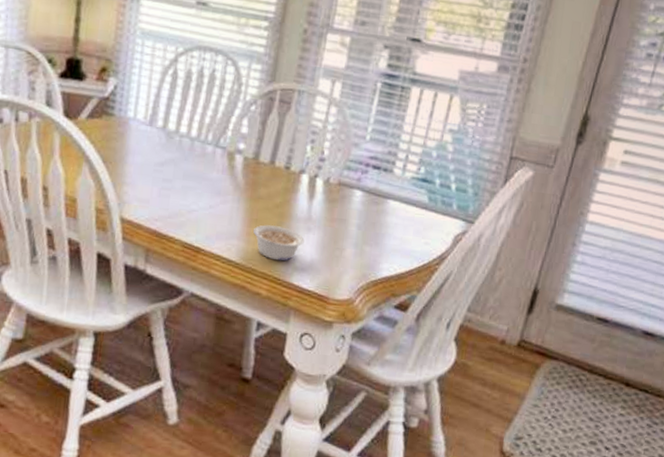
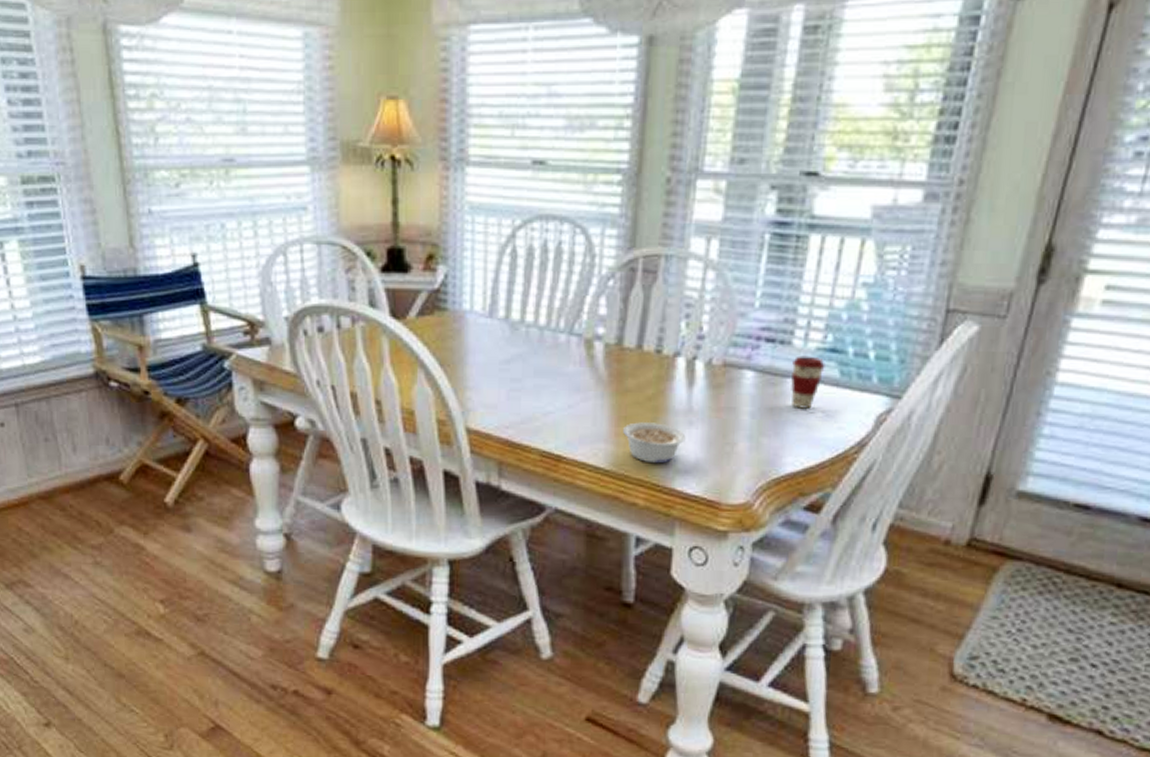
coffee cup: none [390,182,418,226] -> present [790,355,825,409]

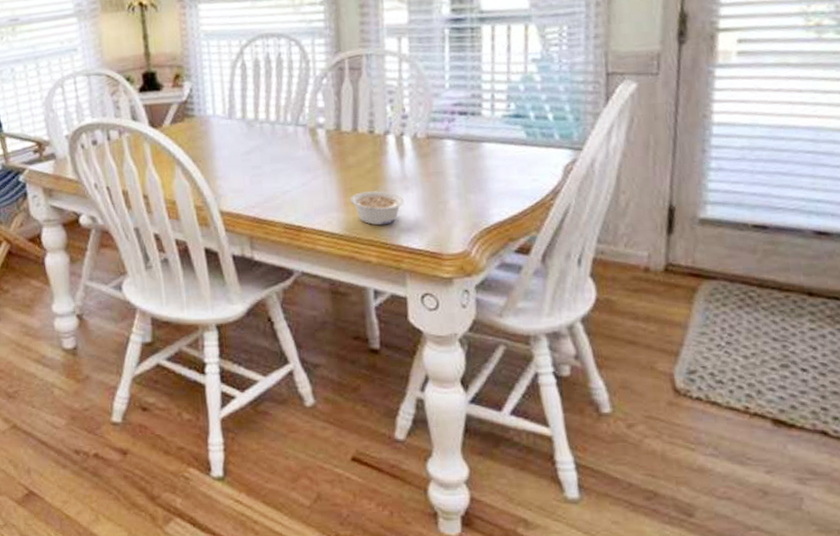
coffee cup: present [790,355,825,409] -> none [484,122,513,167]

